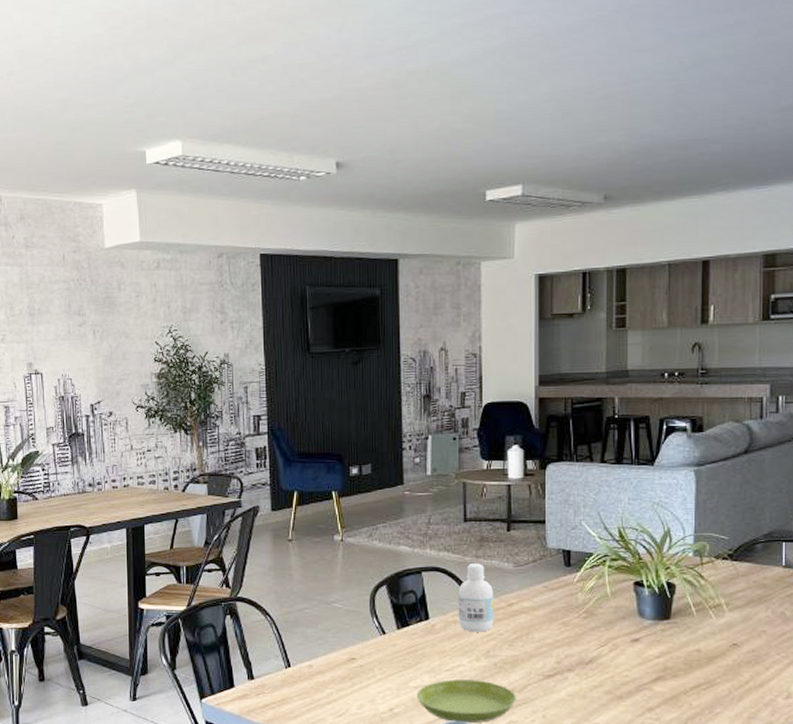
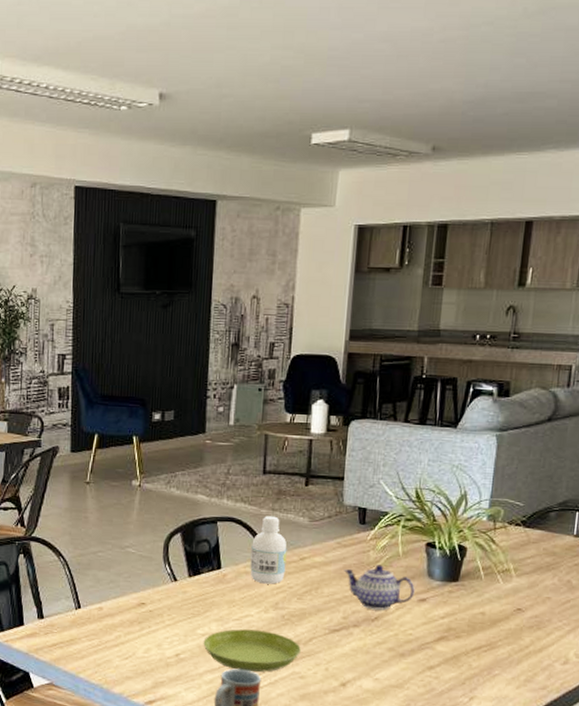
teapot: none [553,607,627,653] -> present [343,565,415,610]

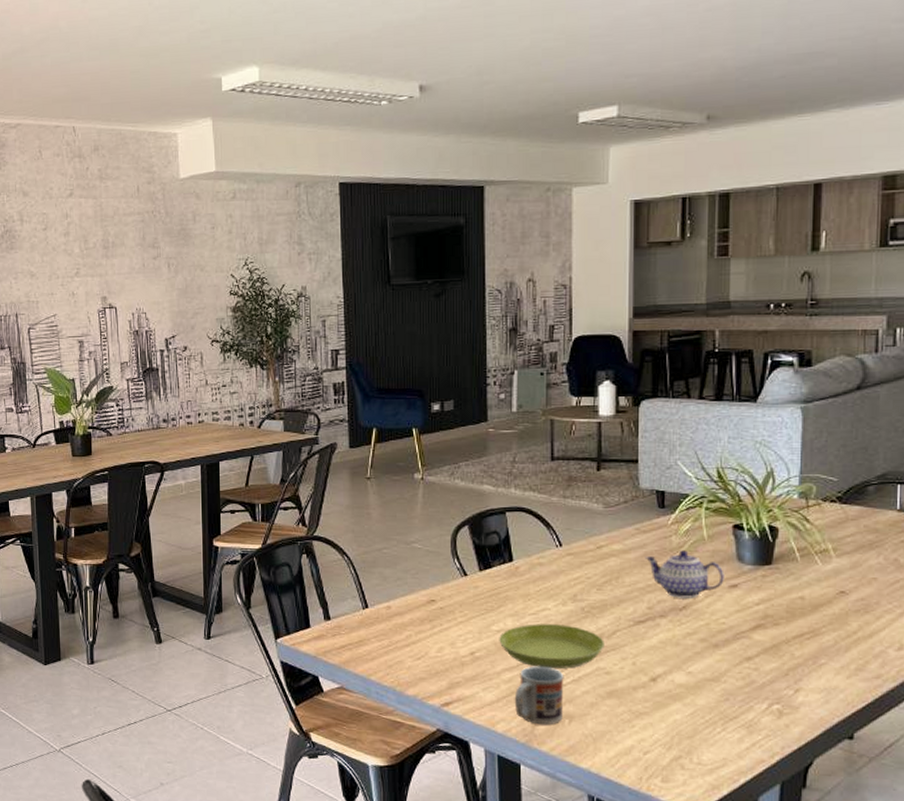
bottle: present [250,516,287,584] -> none [544,504,582,575]

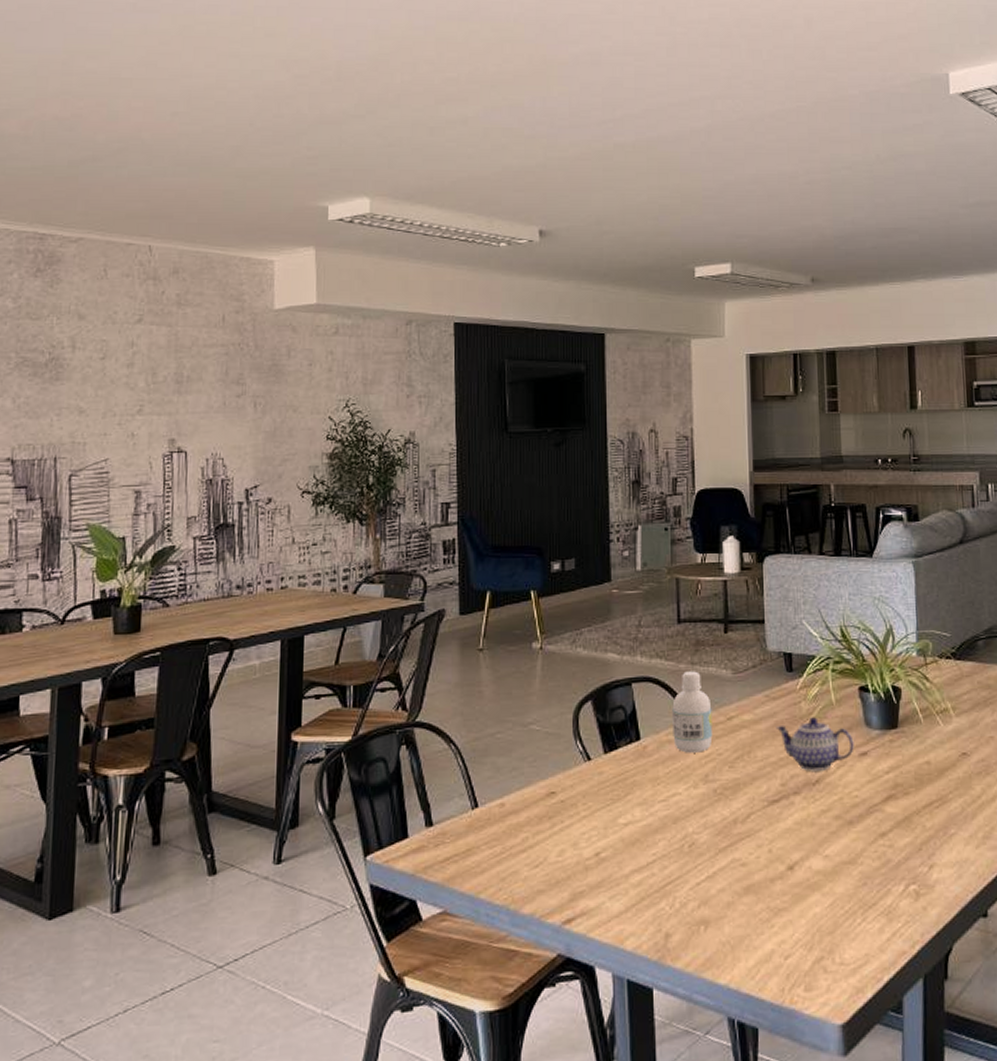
saucer: present [499,624,604,669] -> none [626,811,739,866]
cup: present [514,666,564,725] -> none [644,863,698,936]
bottle: none [544,504,582,575] -> present [672,671,713,753]

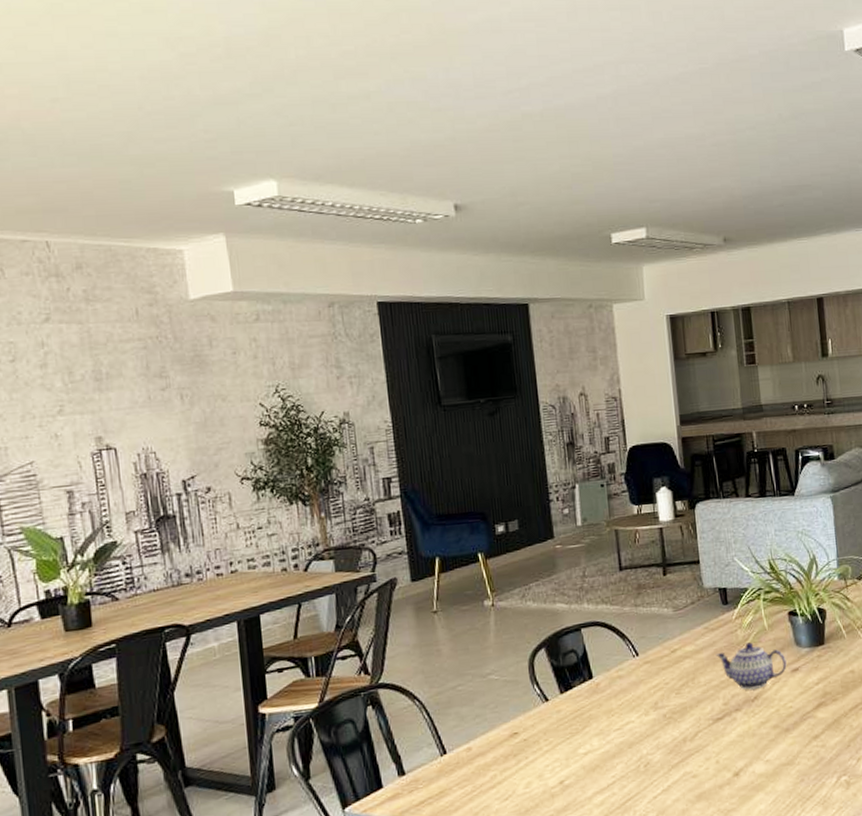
bottle: present [672,671,713,753] -> none [620,612,659,686]

